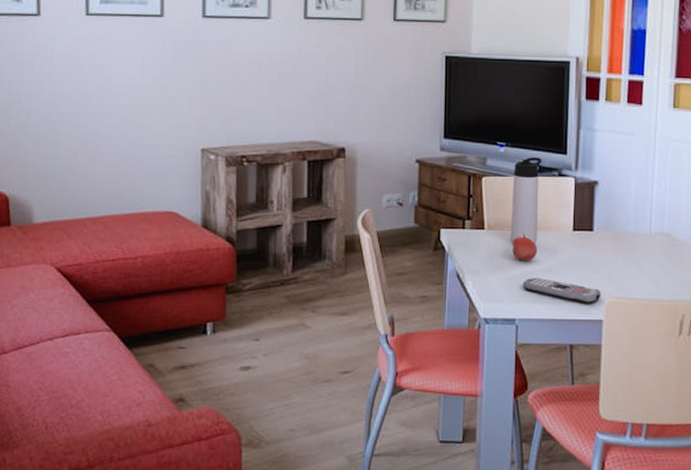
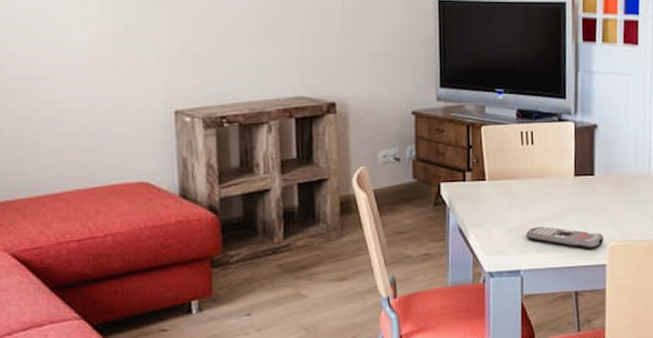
thermos bottle: present [510,157,542,244] -> none [512,103,541,193]
apple: present [512,233,537,261] -> none [514,181,540,210]

